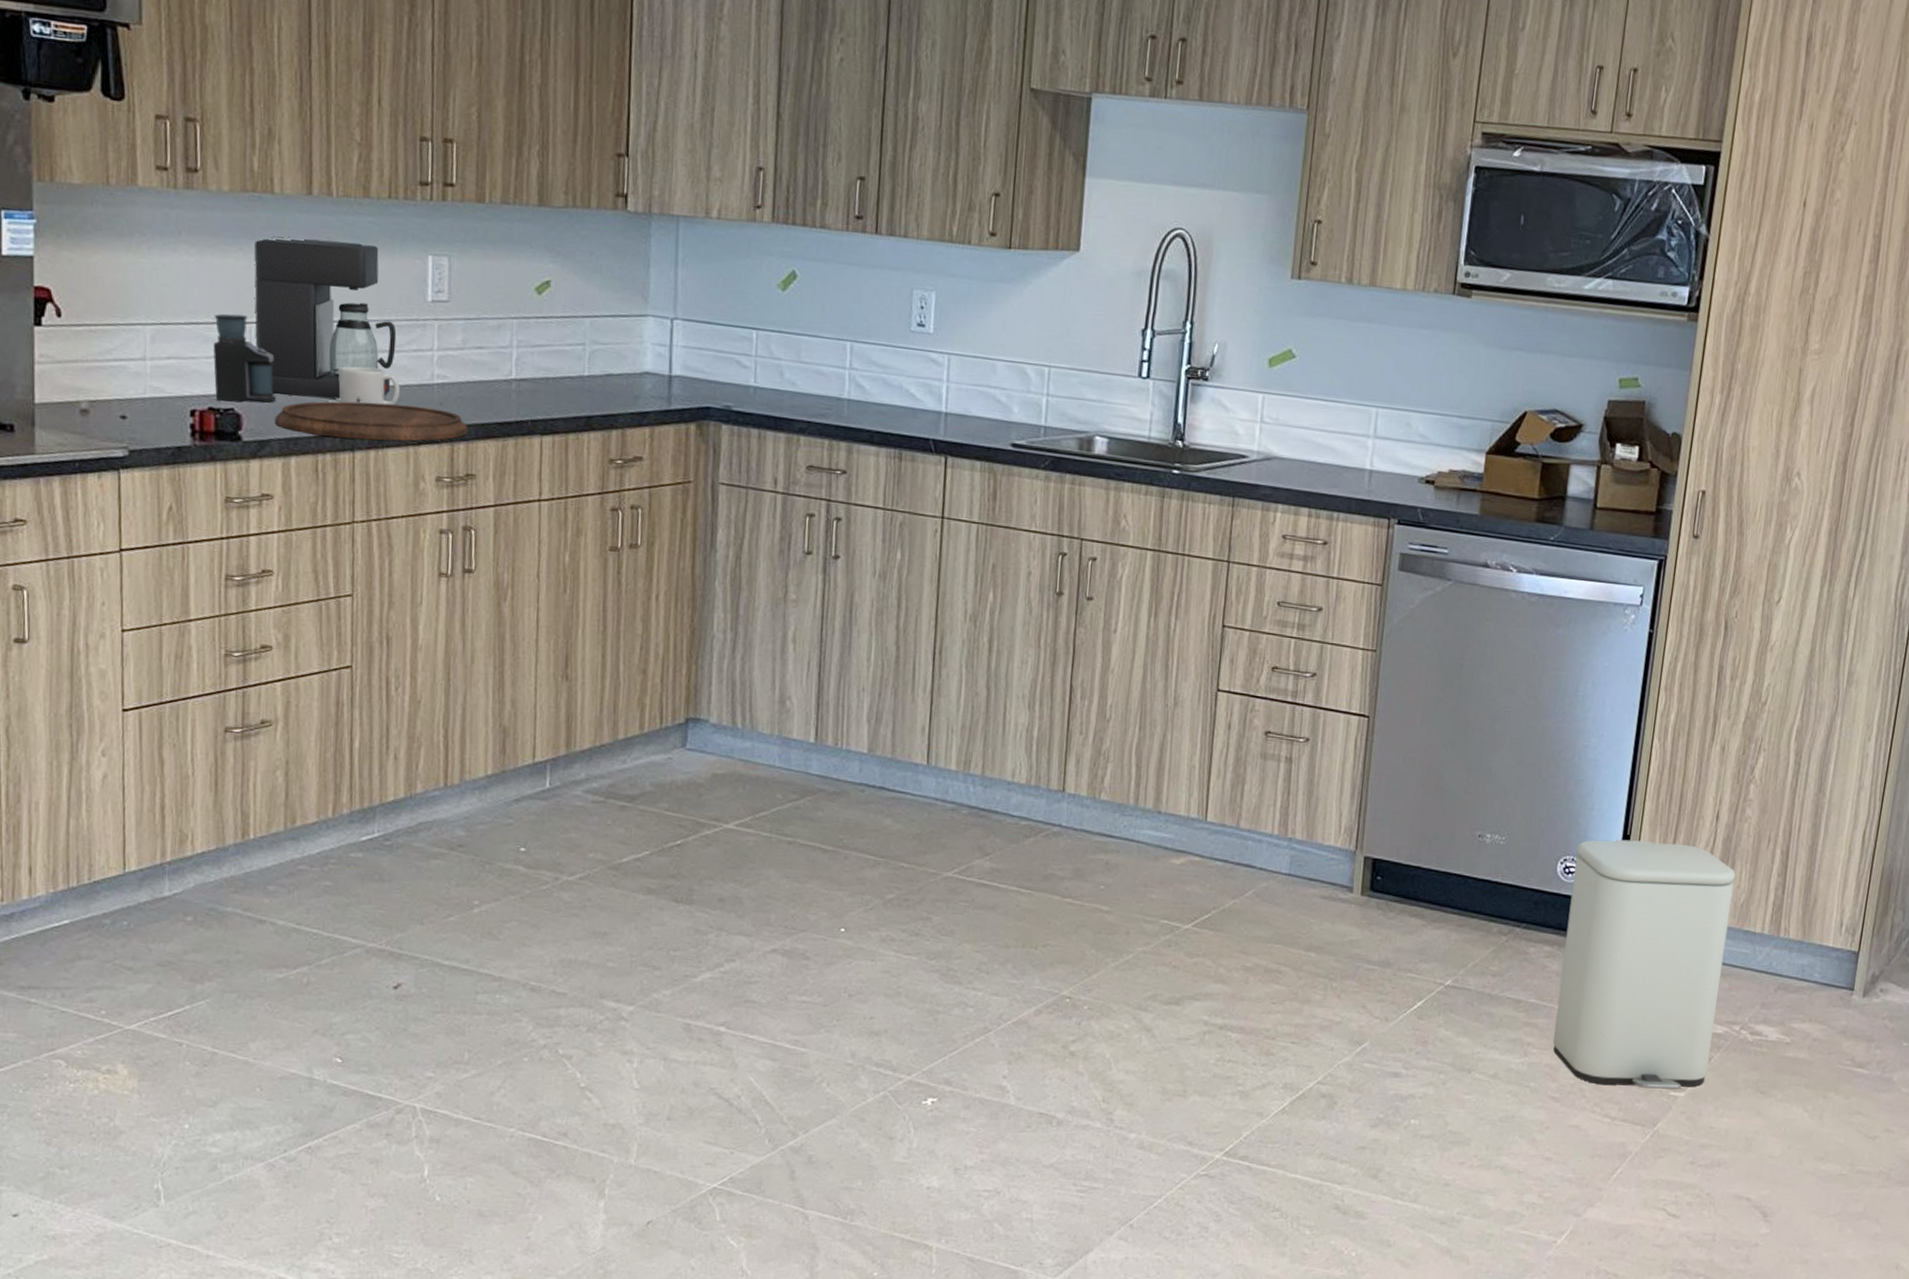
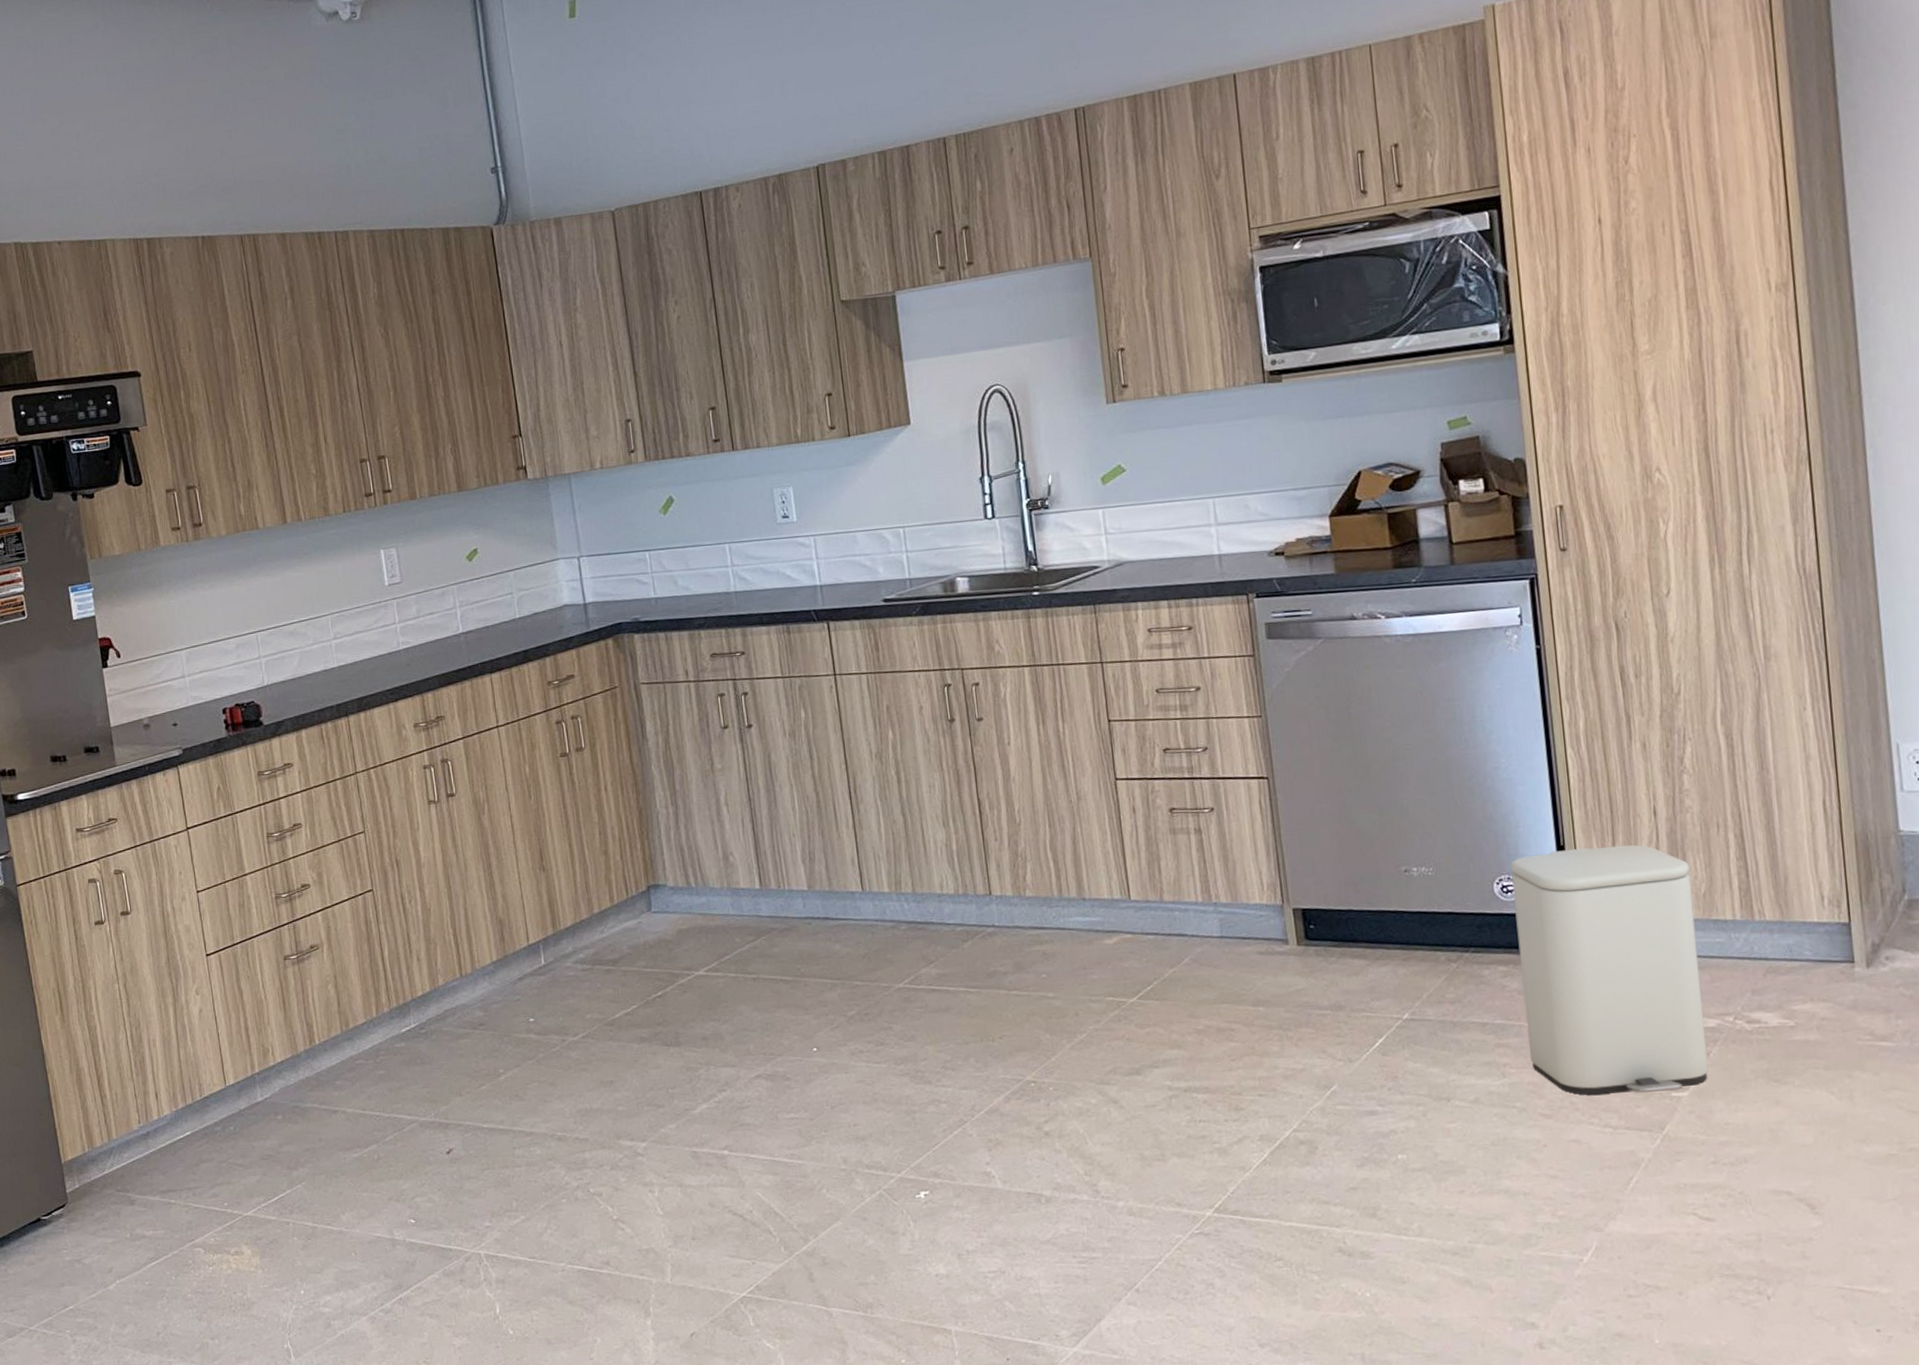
coffee grinder: present [213,314,277,403] -> none [229,627,285,697]
coffee maker: present [254,236,397,399] -> none [250,552,368,684]
cutting board: present [275,401,468,442] -> none [285,669,433,710]
mug: present [338,366,400,406] -> none [326,646,376,680]

